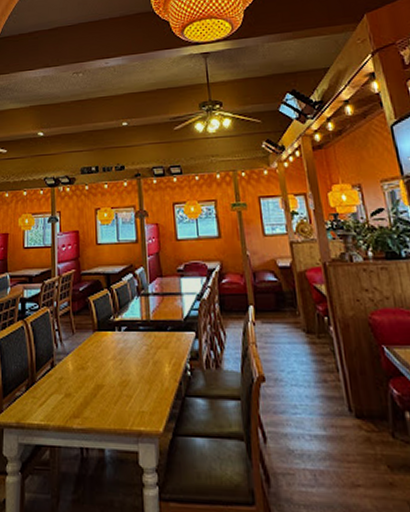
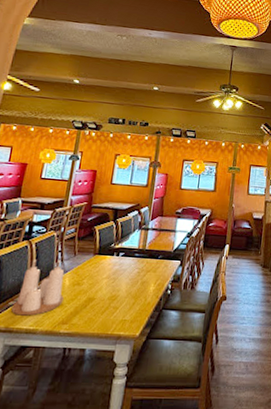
condiment set: none [20,340,70,409] -> present [11,259,64,316]

